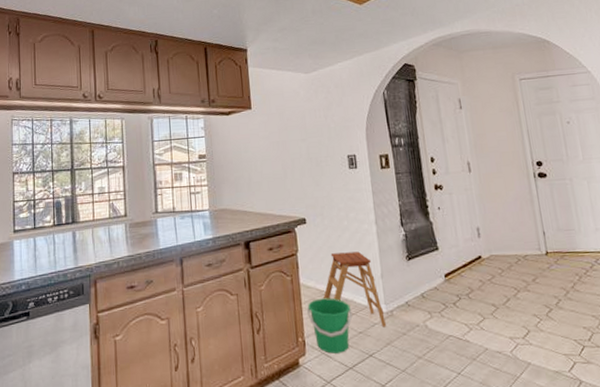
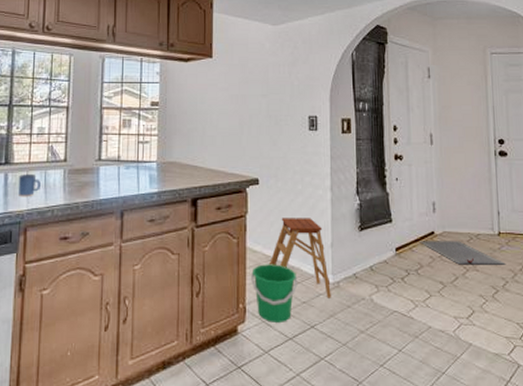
mug: none [85,231,106,252] -> present [18,174,42,197]
door mat: none [466,263,557,287] -> present [418,241,506,265]

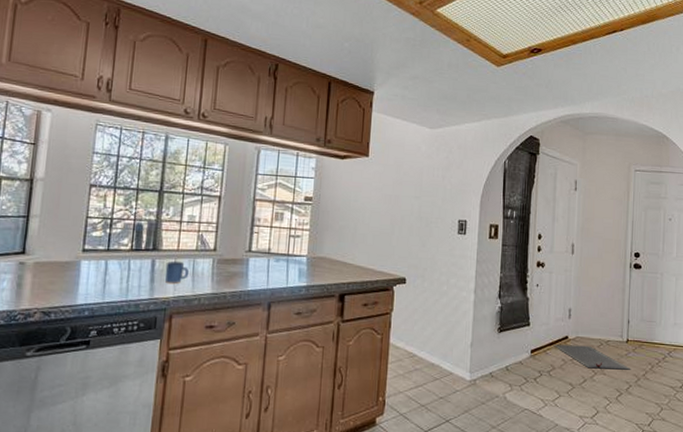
bucket: present [251,264,298,322] -> none [392,360,437,416]
step ladder: present [268,218,331,298] -> none [410,317,468,395]

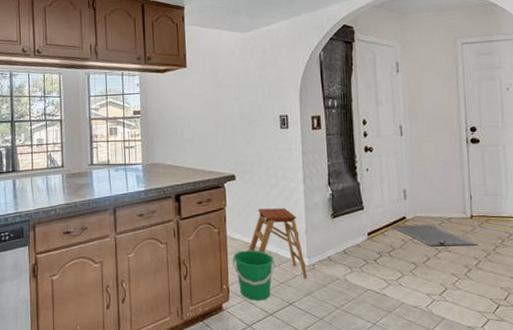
mug: present [165,261,190,285] -> none [24,180,44,199]
bucket: none [392,360,437,416] -> present [232,250,276,301]
step ladder: none [410,317,468,395] -> present [248,208,307,279]

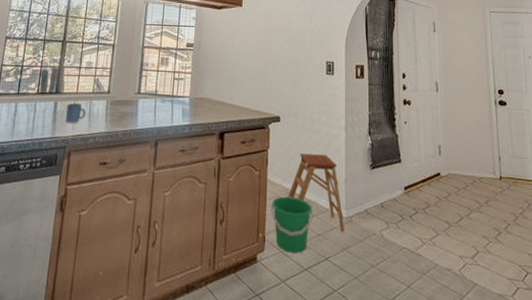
mug: none [24,180,44,199] -> present [65,103,87,124]
door mat: present [390,224,479,247] -> none [425,181,508,208]

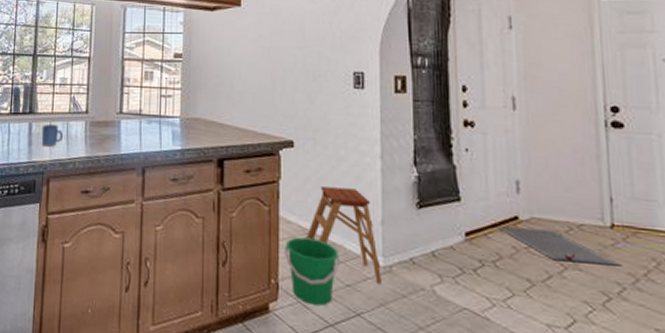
door mat: none [425,181,508,208] -> present [496,226,623,267]

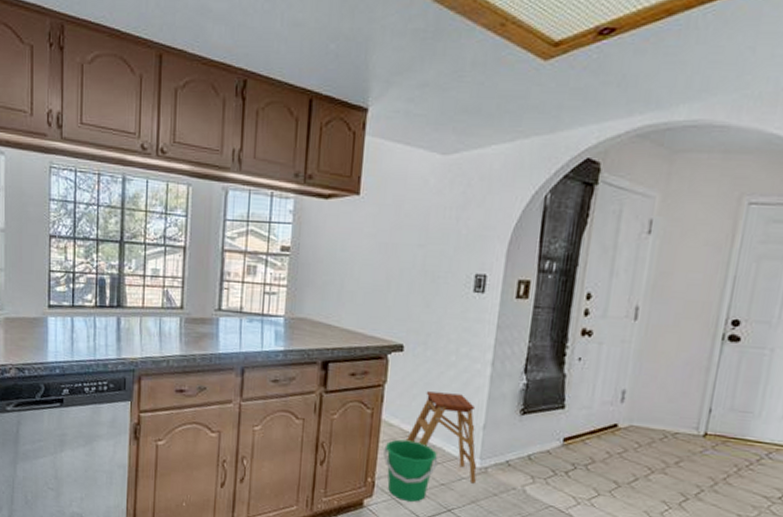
mug: present [41,124,64,148] -> none [131,320,156,345]
door mat: present [496,226,623,267] -> none [594,433,706,471]

